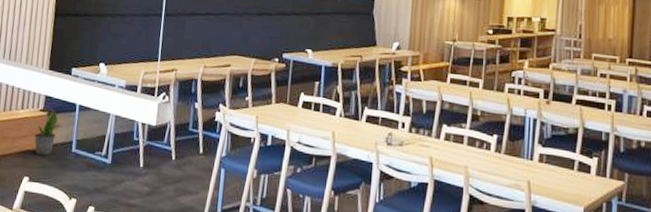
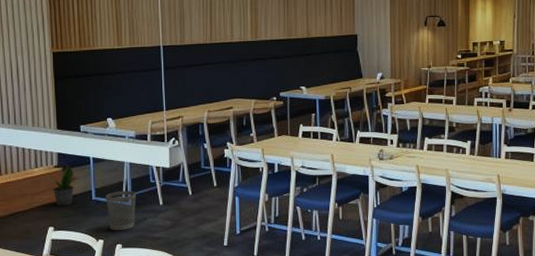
wastebasket: none [84,145,117,192] -> present [105,191,136,231]

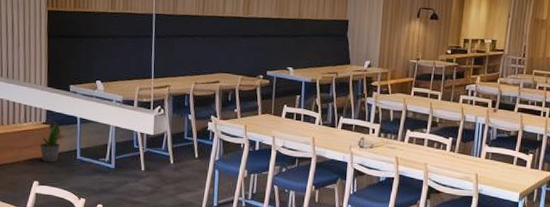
wastebasket: present [105,191,136,231] -> none [89,153,119,192]

